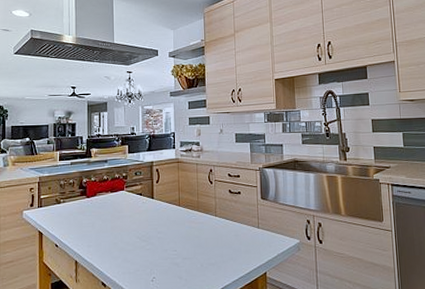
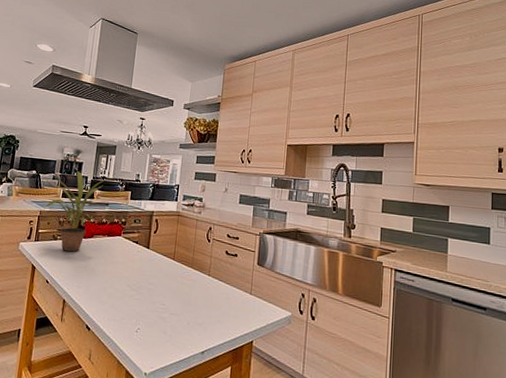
potted plant: none [44,133,114,213] -> present [45,171,119,252]

